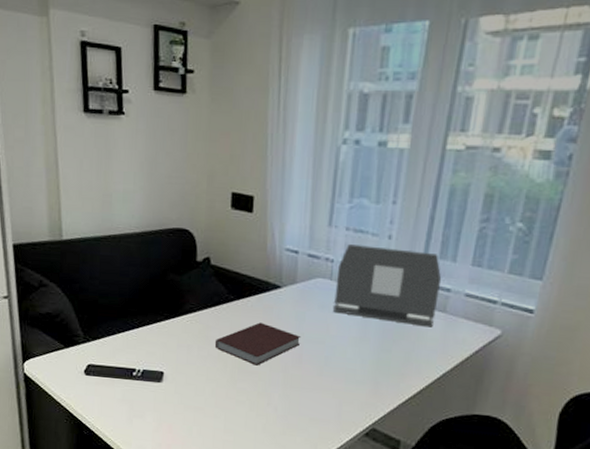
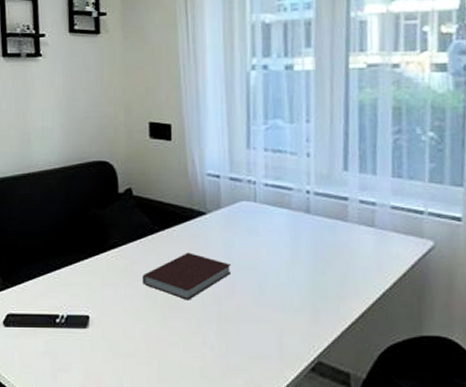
laptop: present [334,244,442,328] -> none [260,165,365,244]

